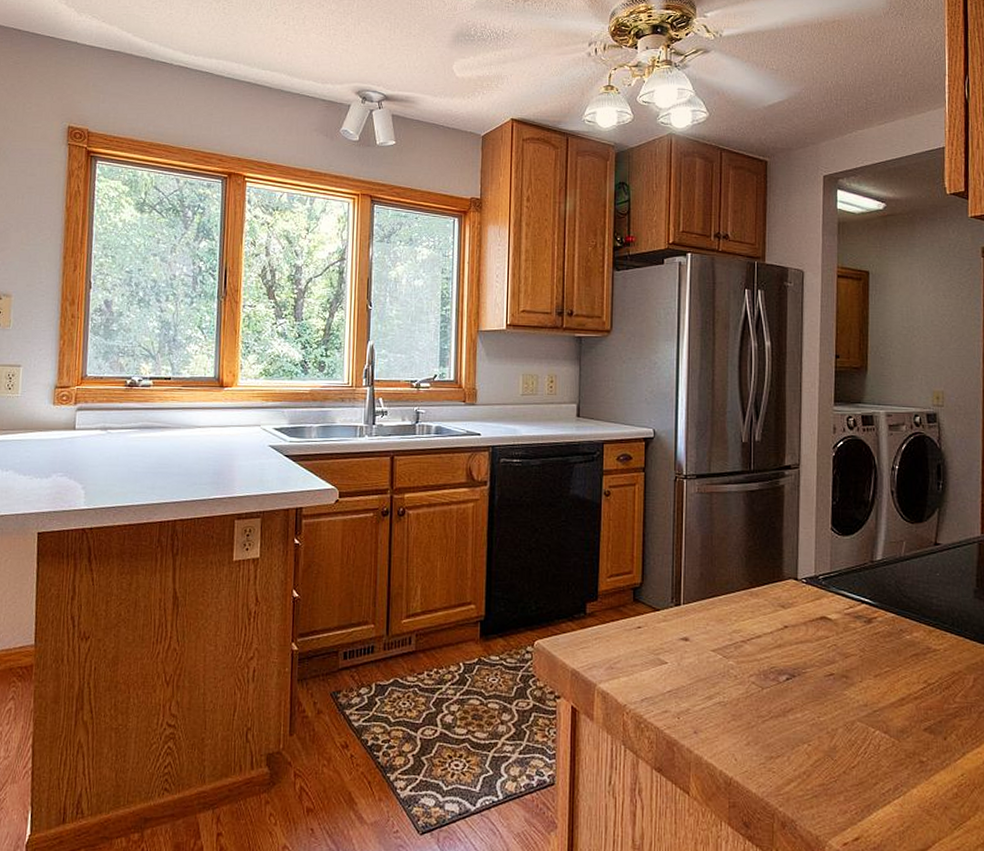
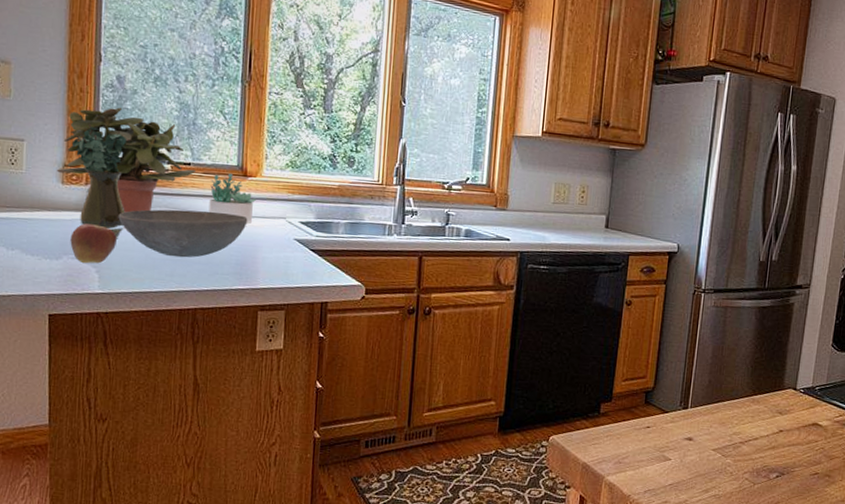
potted plant: none [49,329,175,429] -> present [57,107,196,213]
fruit: none [59,436,102,481] -> present [70,218,117,264]
vase: none [63,346,112,455] -> present [71,123,126,239]
bowl: none [103,423,224,470] -> present [118,209,248,258]
succulent plant: none [187,384,232,434] -> present [208,173,256,225]

